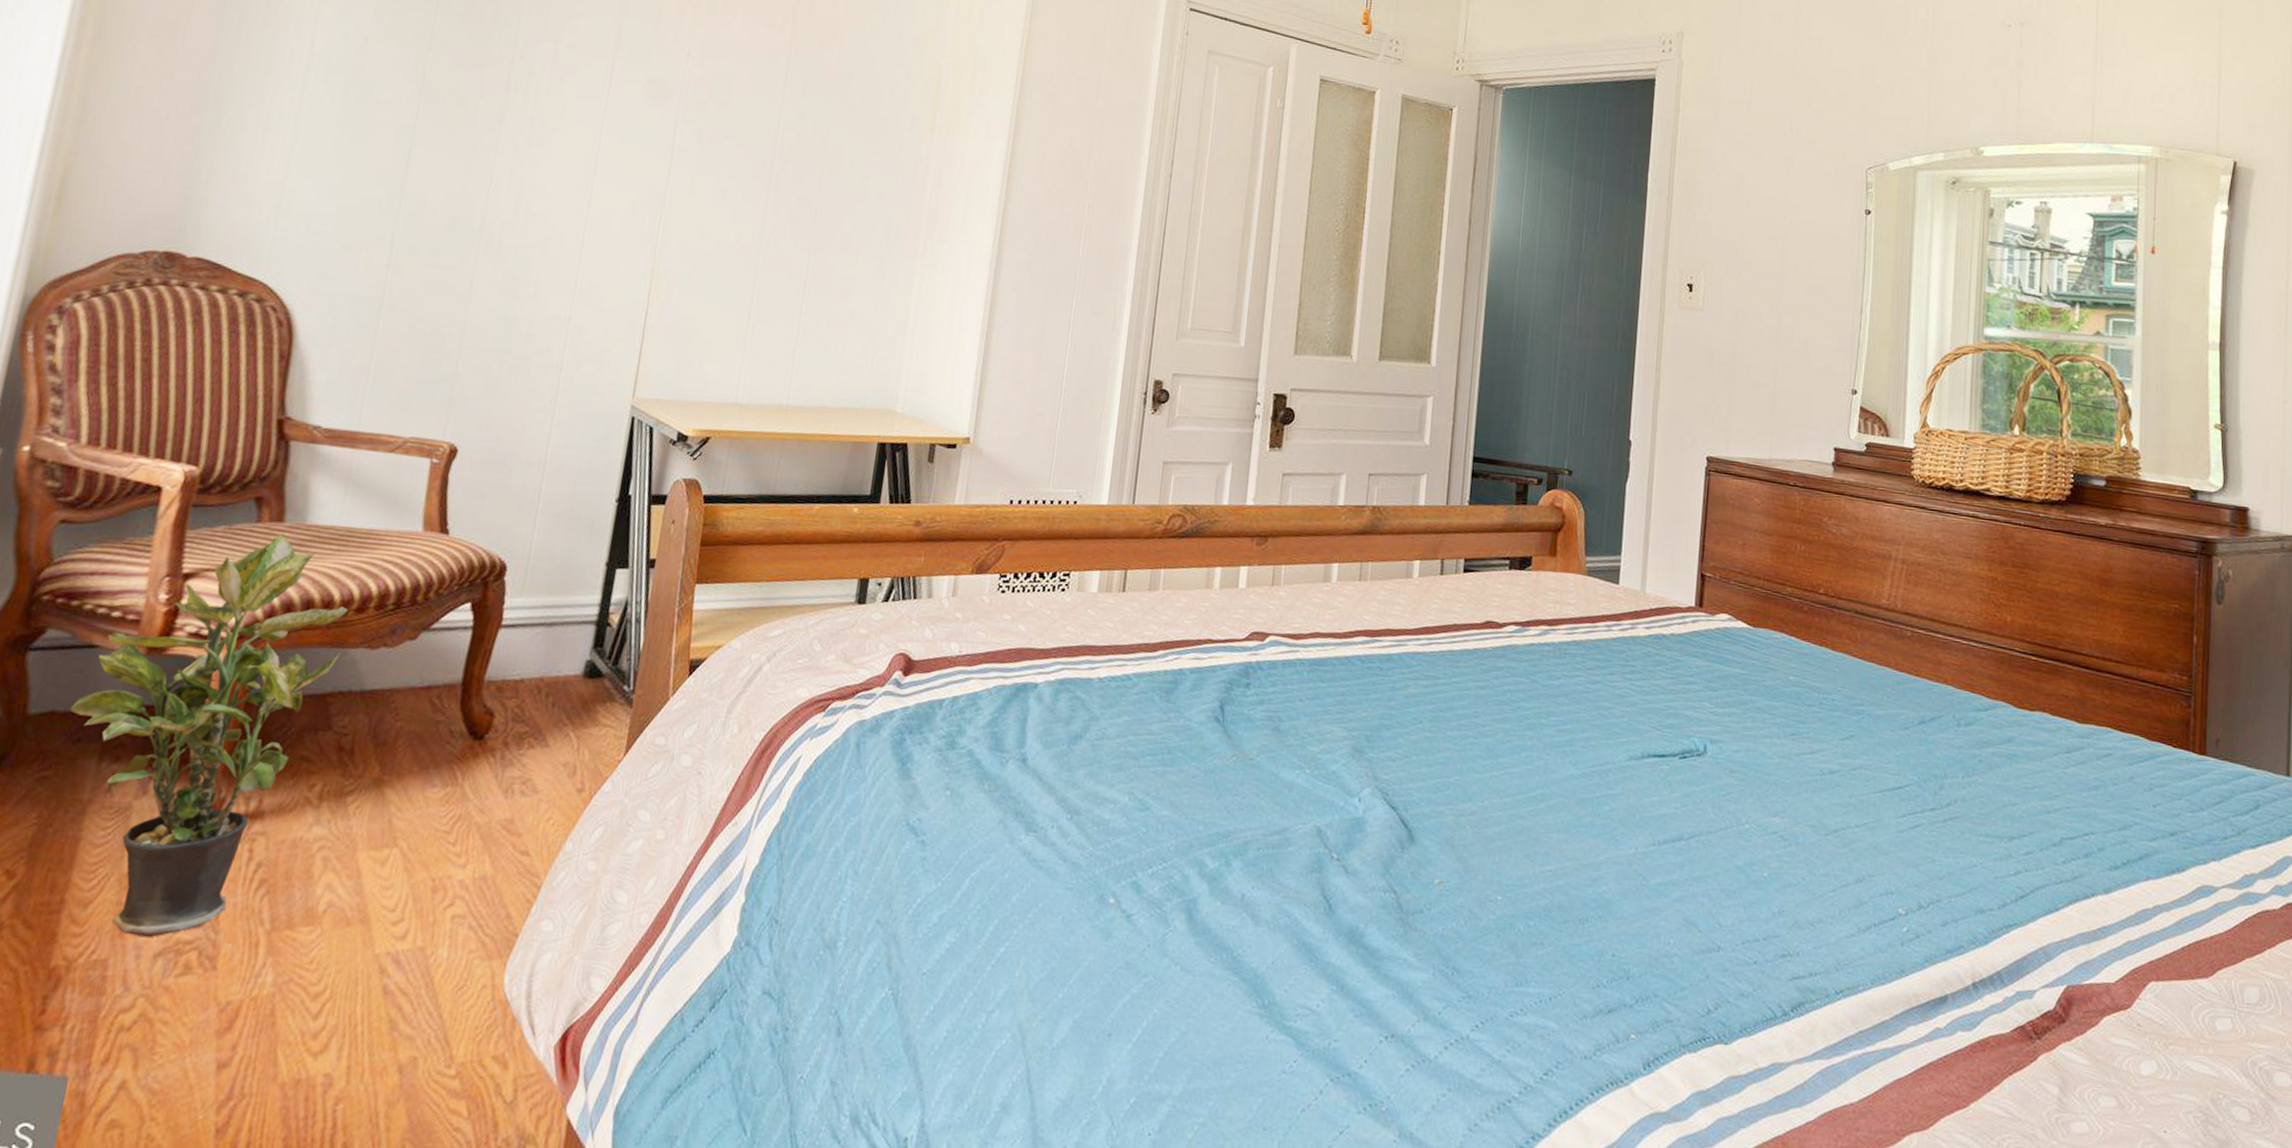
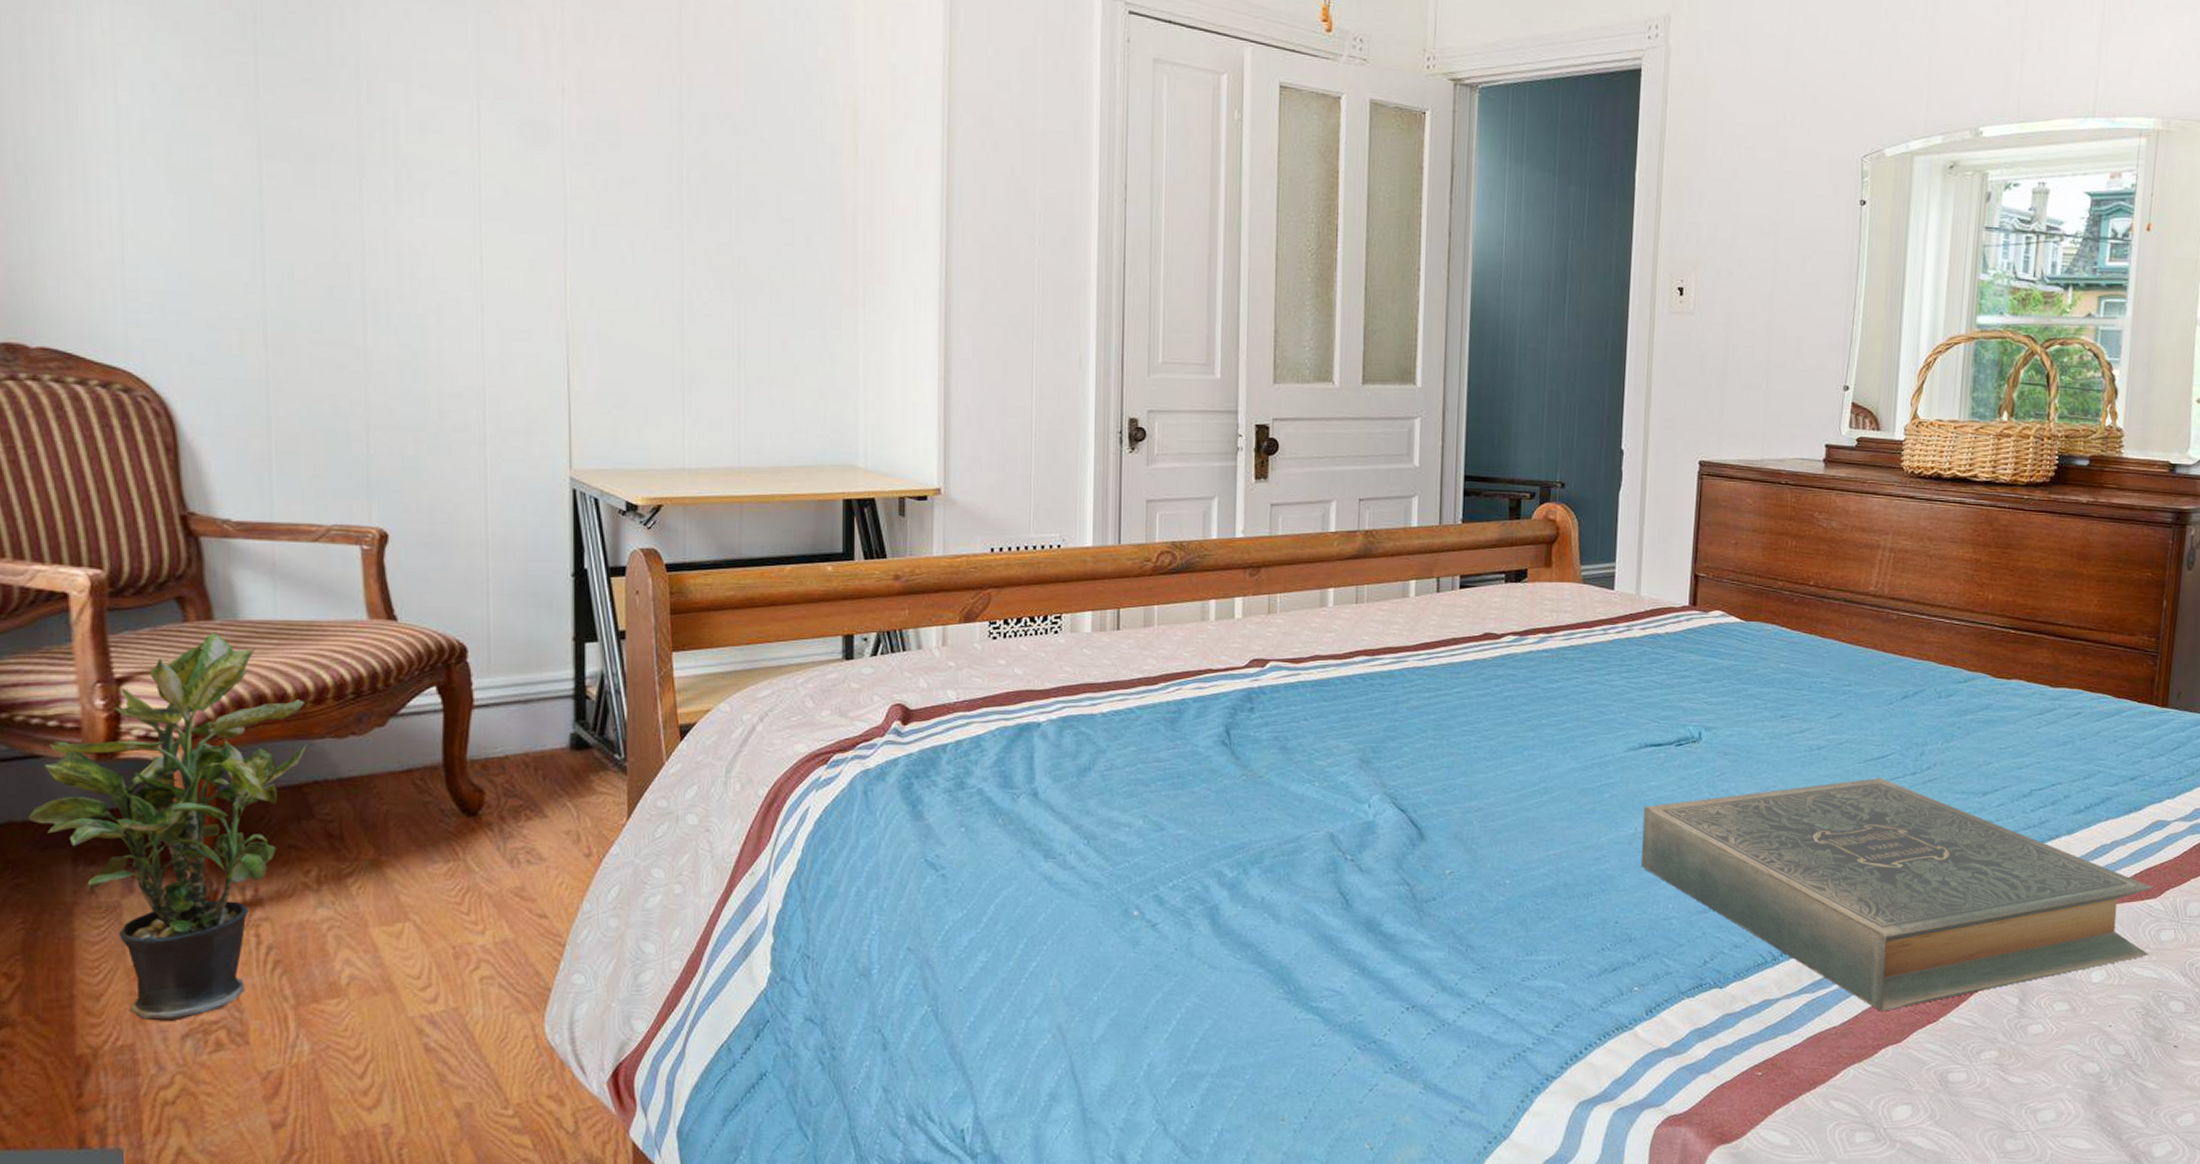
hardback book: none [1640,811,2204,1090] -> present [1640,778,2154,1012]

